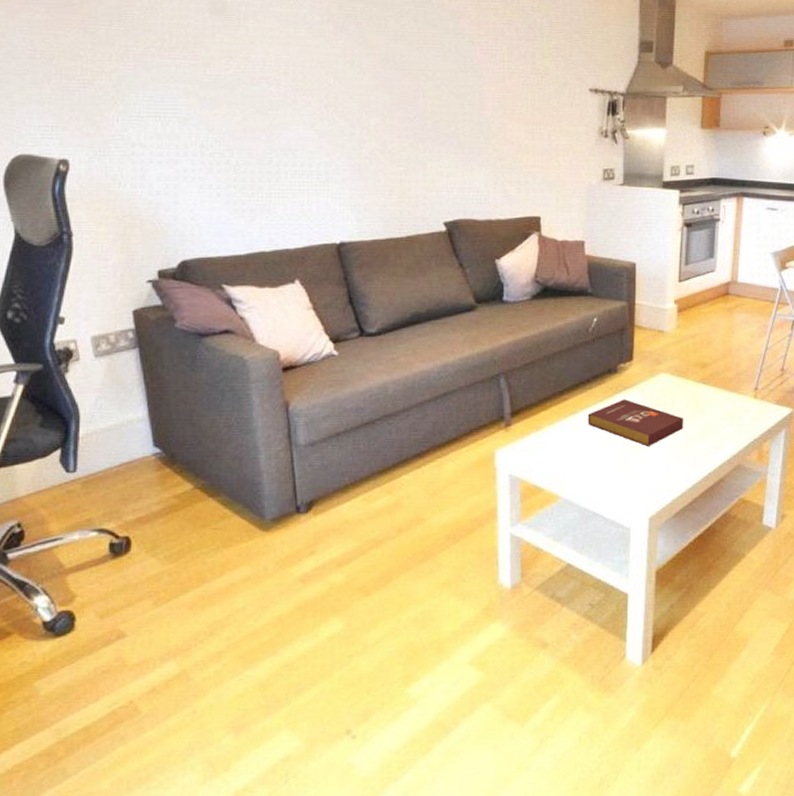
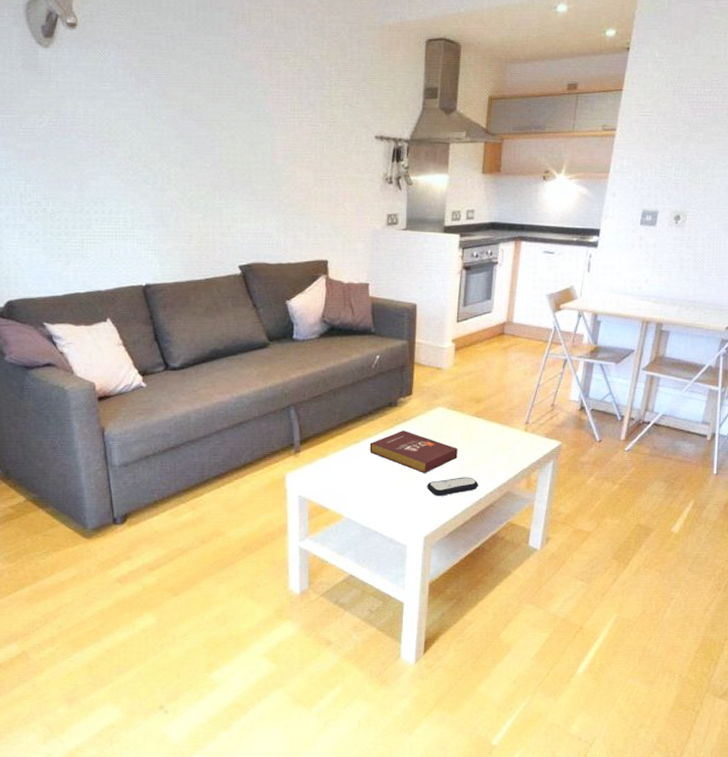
remote control: none [650,449,707,472] -> present [426,477,479,496]

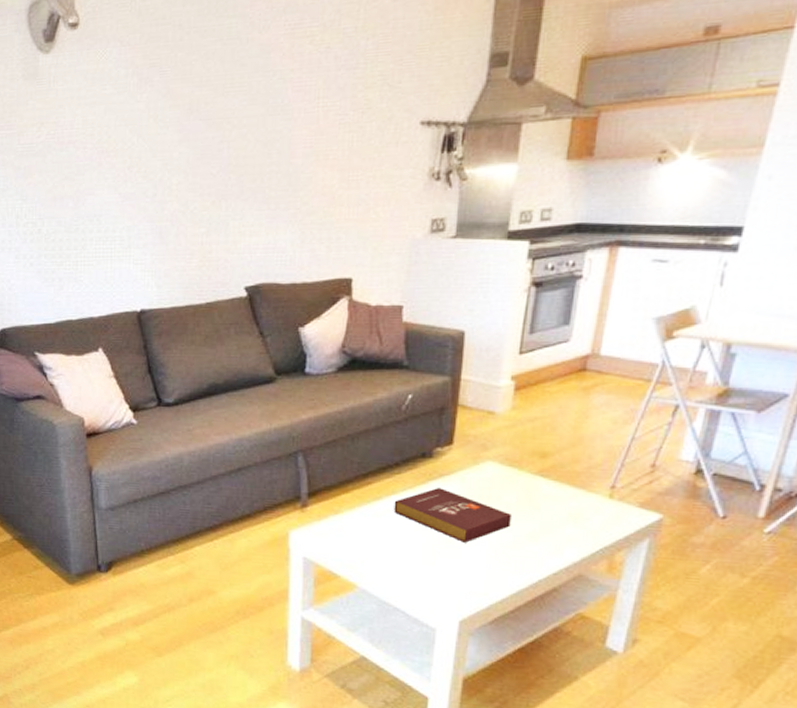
remote control: present [426,477,479,496] -> none [465,550,539,573]

